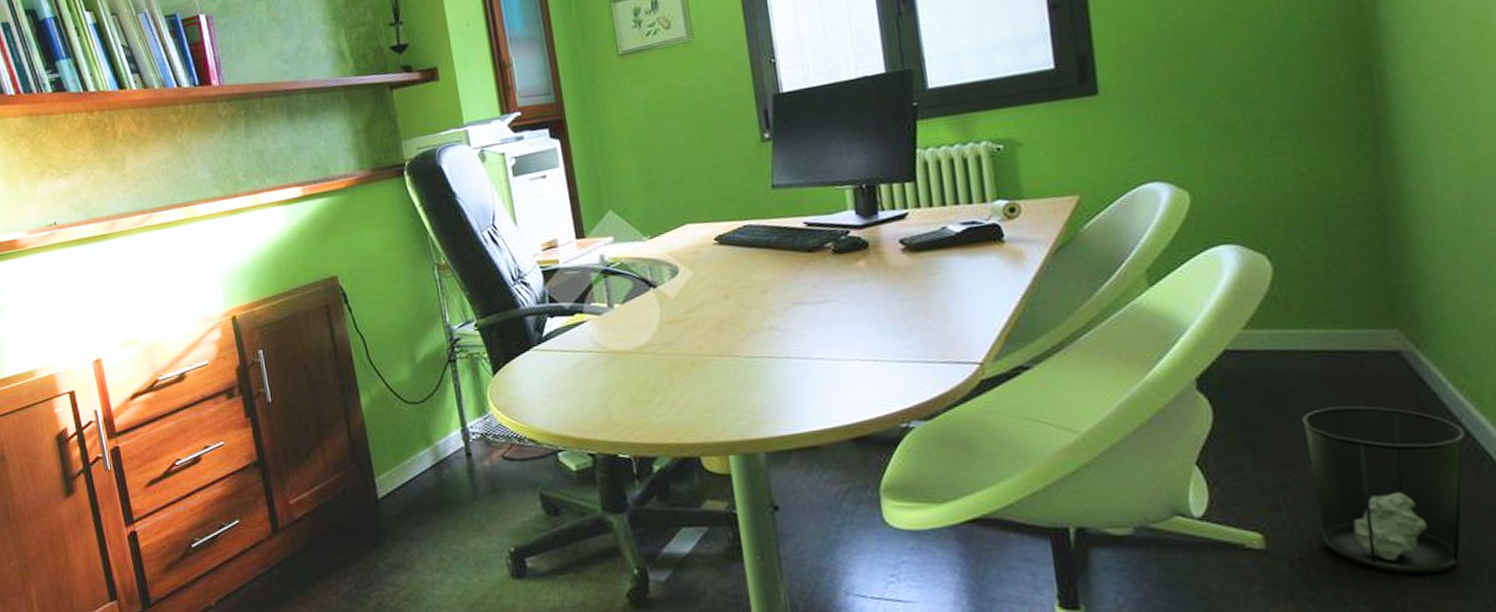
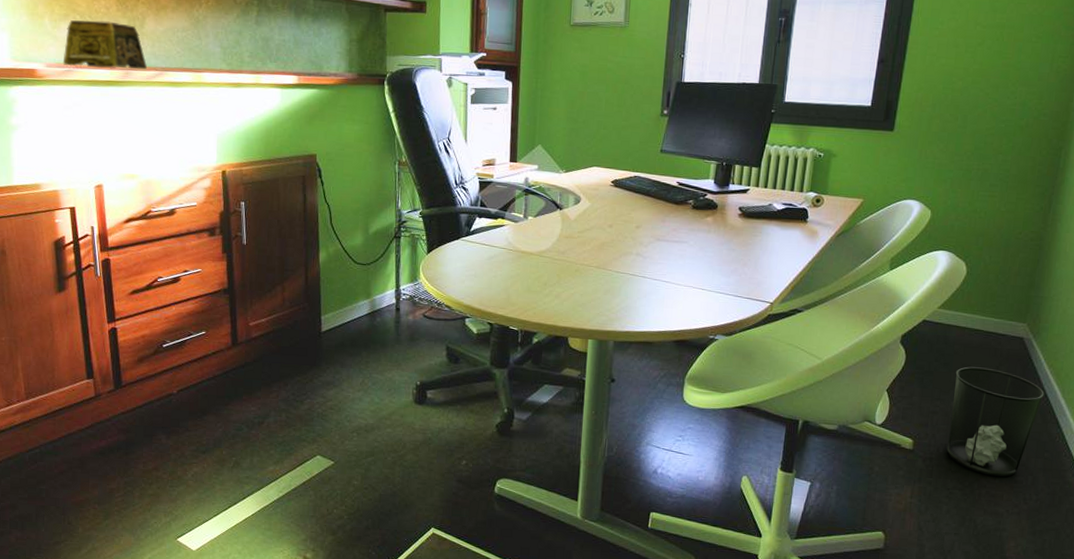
decorative box: none [43,168,134,229] -> present [62,20,148,70]

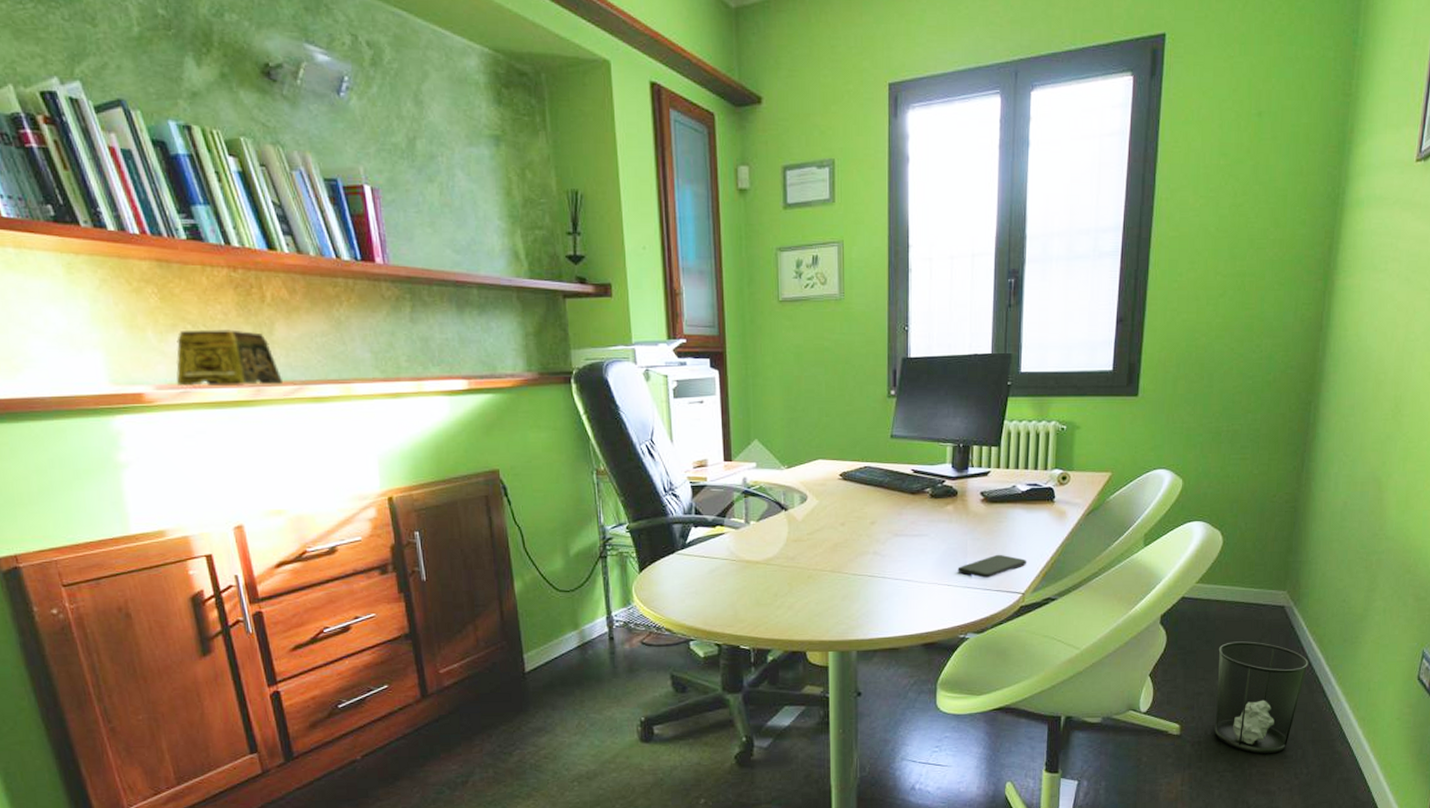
smartphone: none [712,265,778,286] -> present [957,554,1027,578]

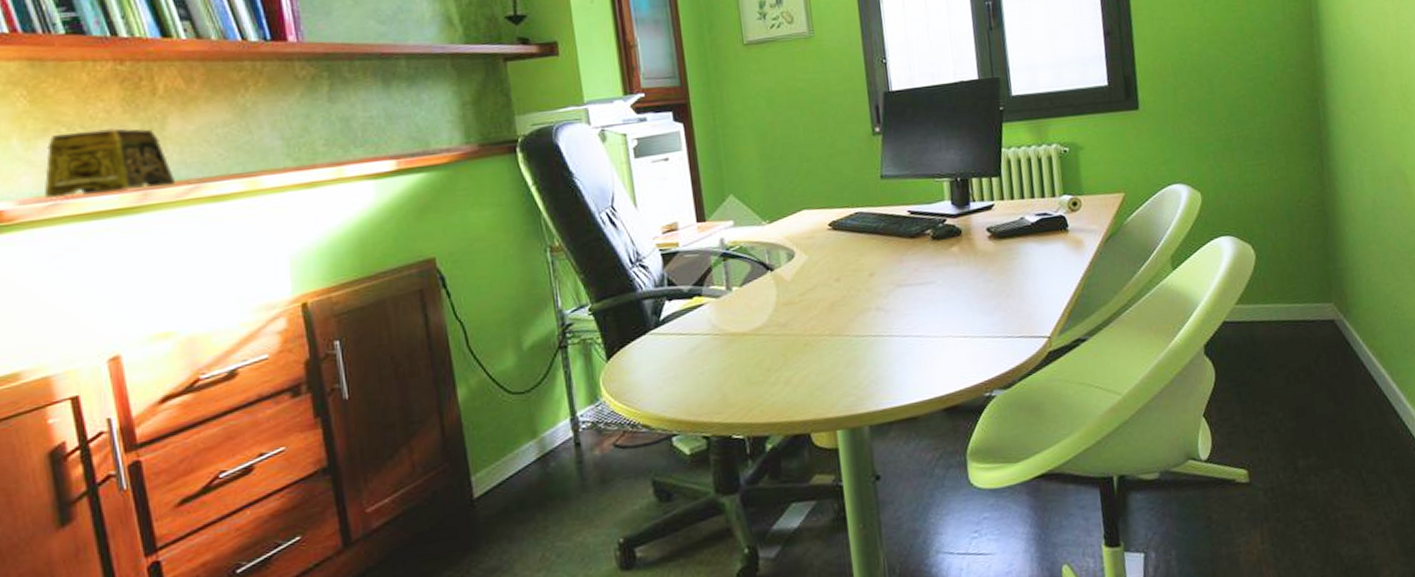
smartphone: present [957,554,1027,578] -> none [972,295,1049,325]
waste bin: present [1214,641,1309,755] -> none [1273,363,1373,495]

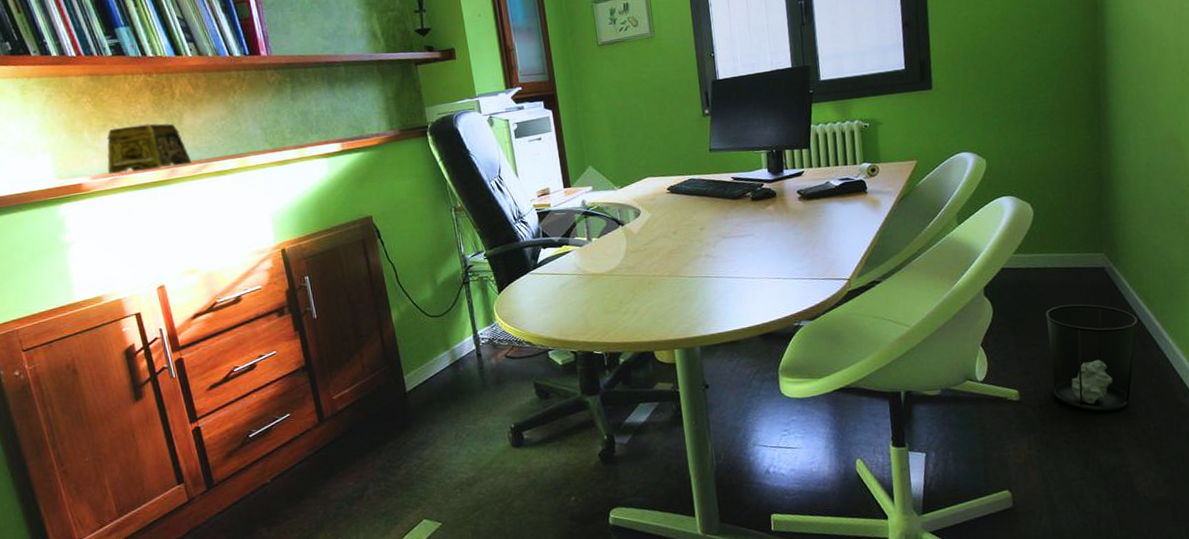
waste bin: none [1273,363,1373,495] -> present [1045,304,1138,413]

